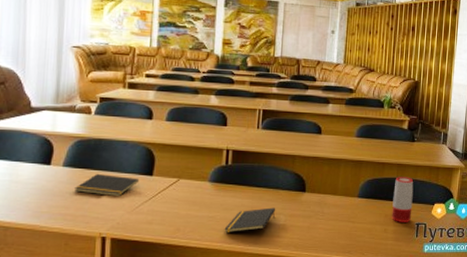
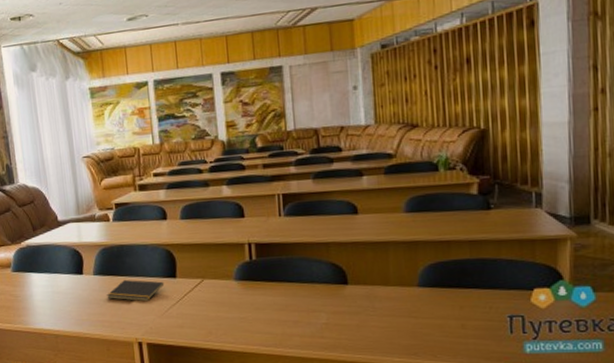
notepad: present [224,207,276,234] -> none [259,304,315,335]
speaker: present [392,177,414,222] -> none [468,256,500,315]

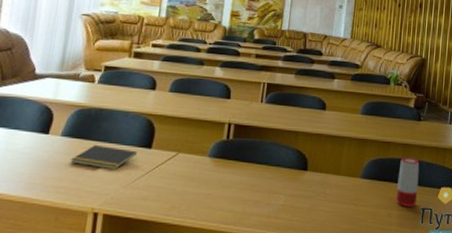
speaker: none [468,256,500,315] -> present [396,157,420,207]

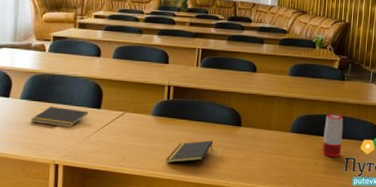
notepad: none [221,186,276,213] -> present [165,140,214,164]

